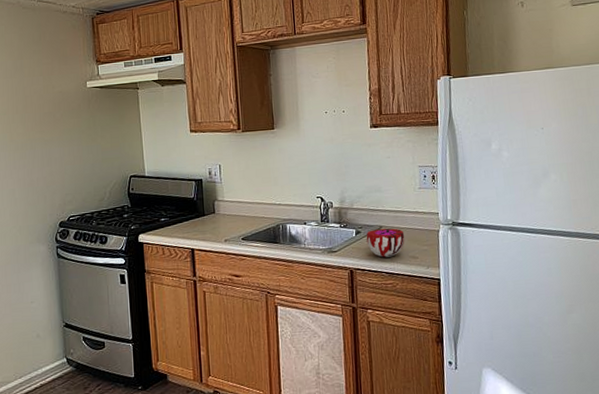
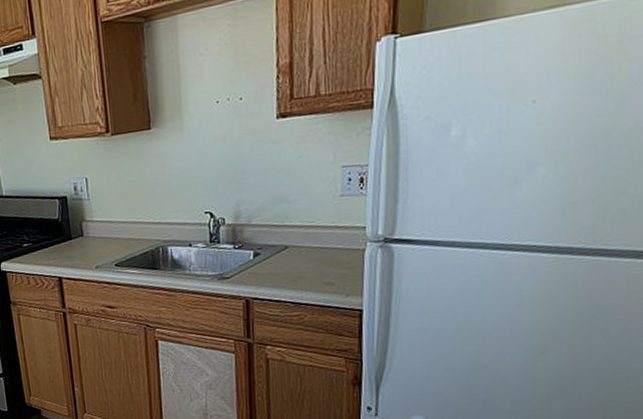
decorative bowl: present [366,228,405,258] -> none [267,248,318,284]

